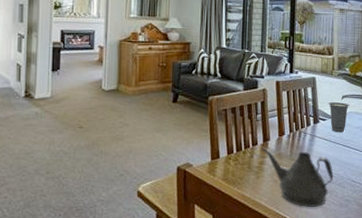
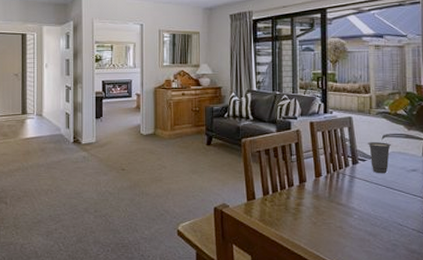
teapot: present [261,148,334,207] -> none [297,189,377,251]

